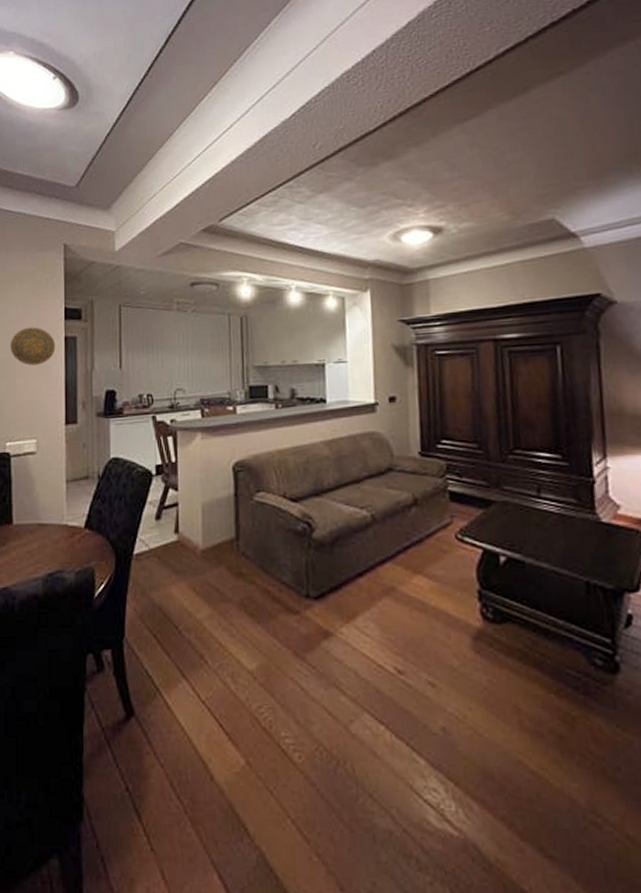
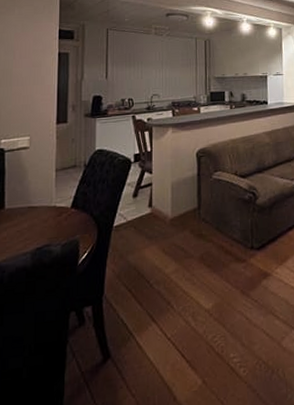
decorative plate: present [10,327,56,366] -> none [7,44,50,76]

